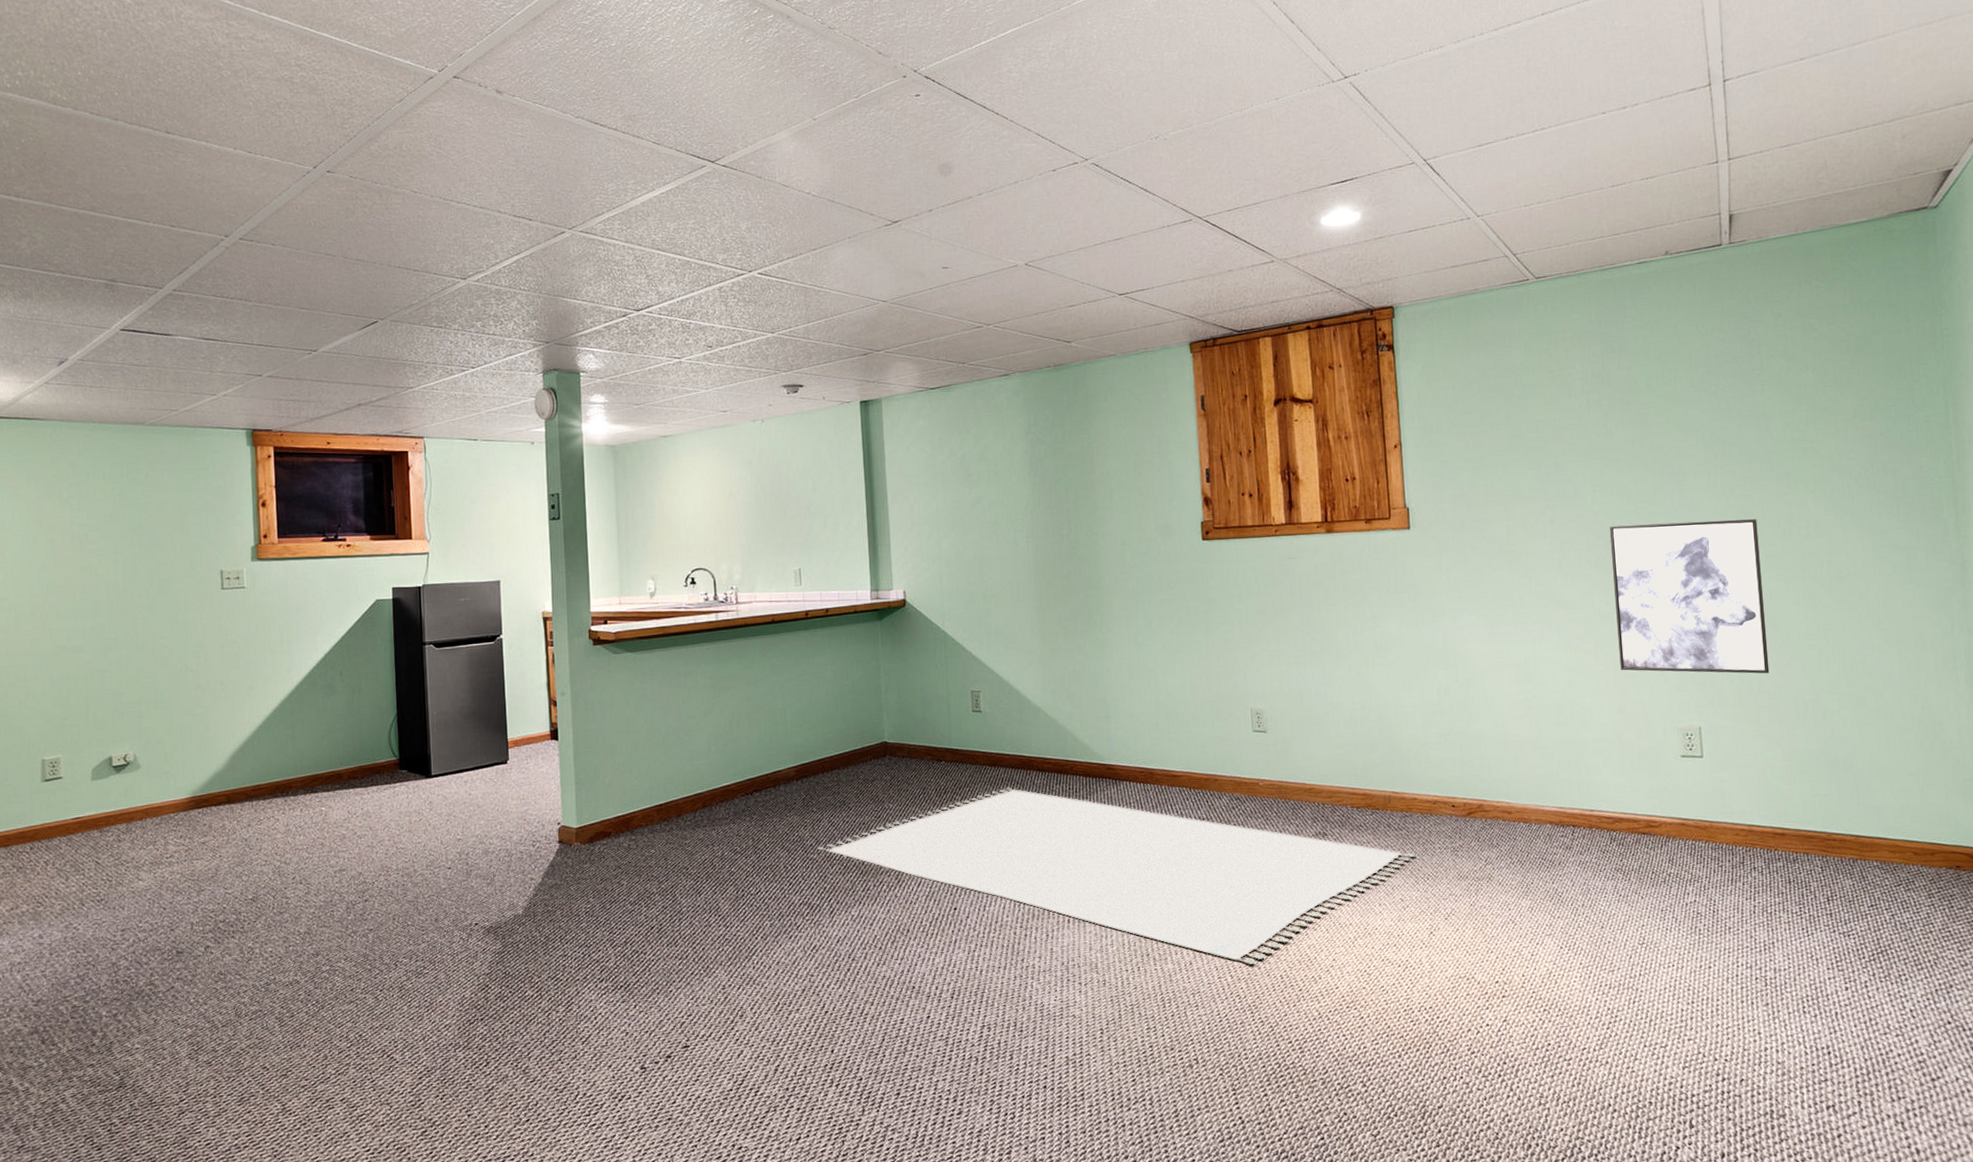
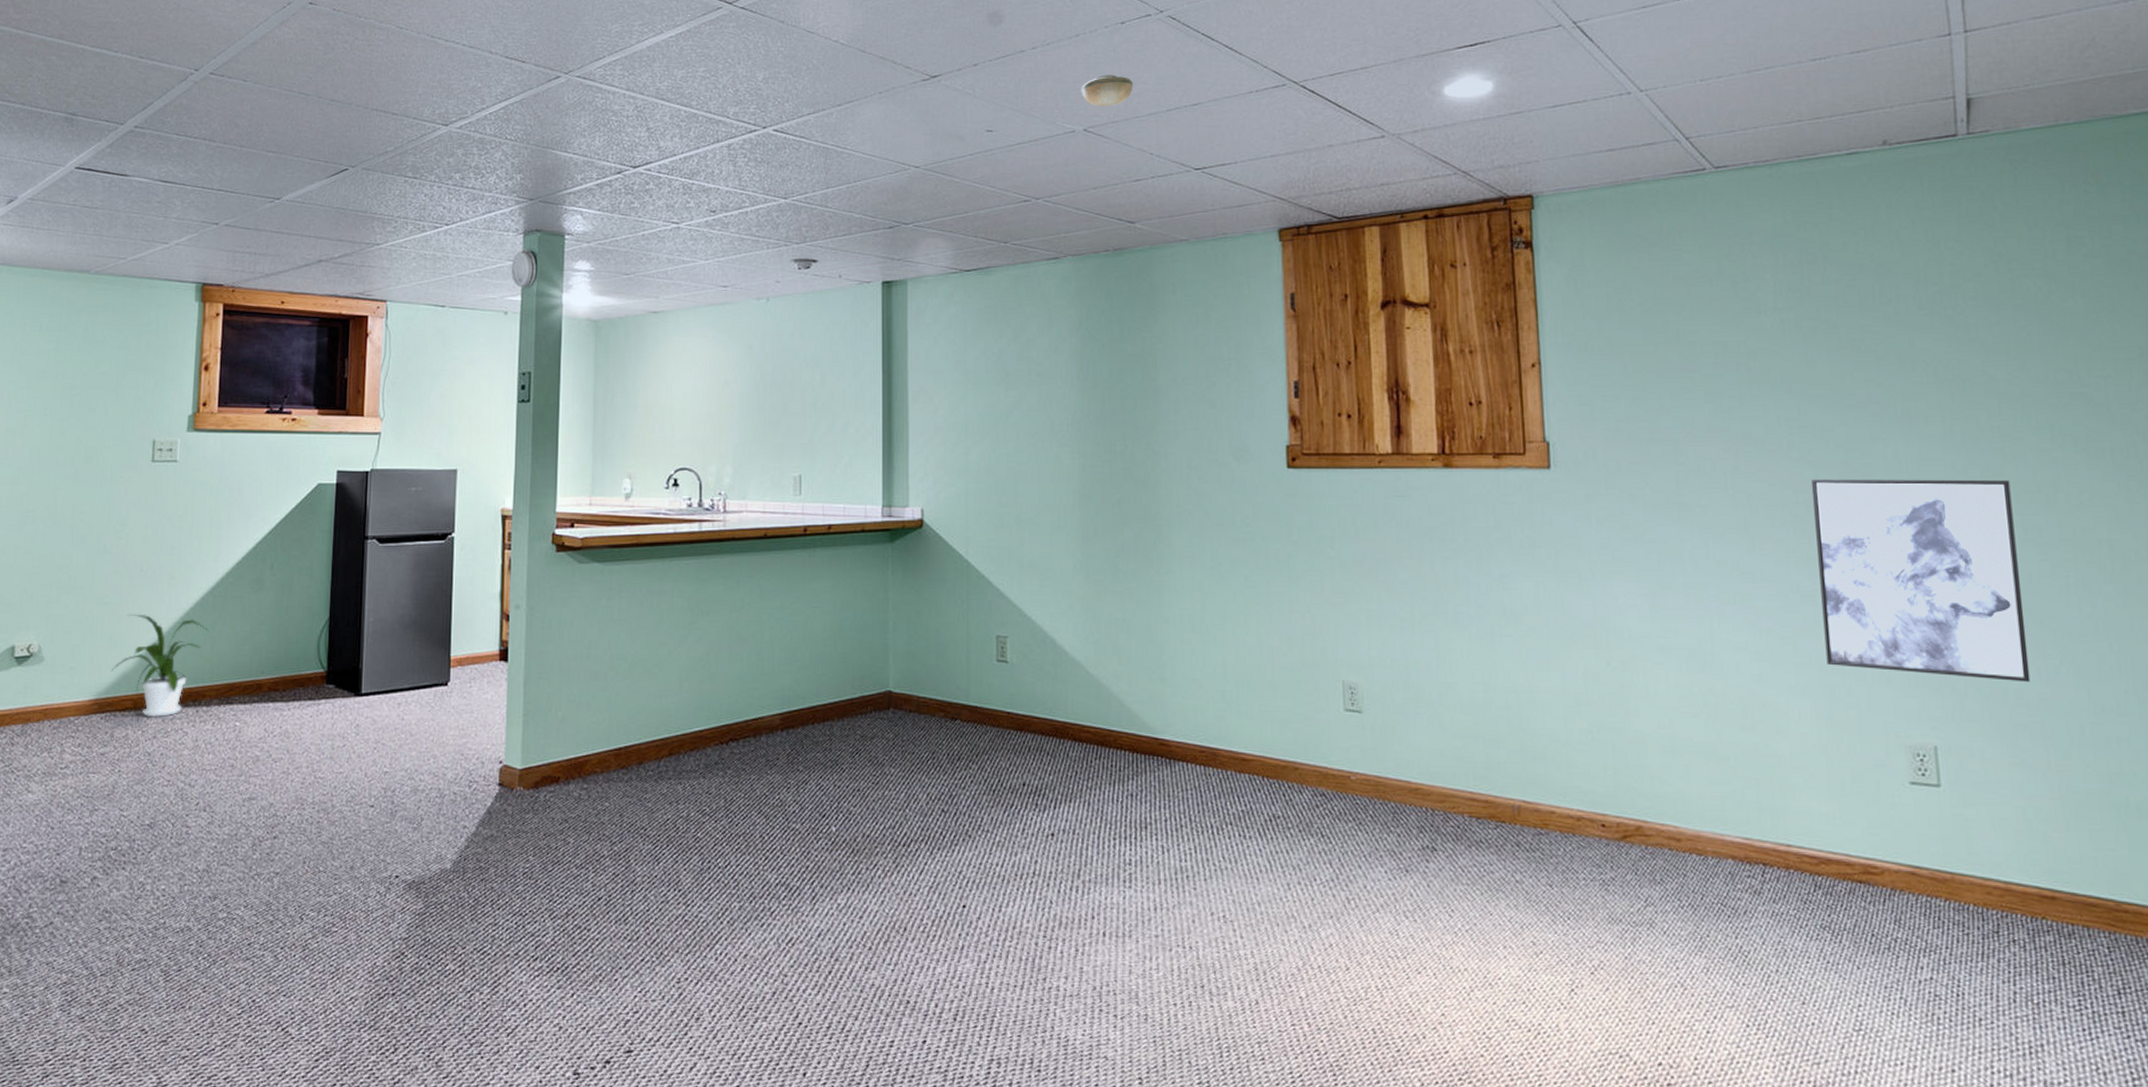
house plant: none [204,722,290,809] -> present [111,615,209,718]
rug: present [817,787,1416,964] -> none [801,758,1553,1011]
smoke detector: none [1021,215,1065,244] -> present [1081,75,1133,107]

